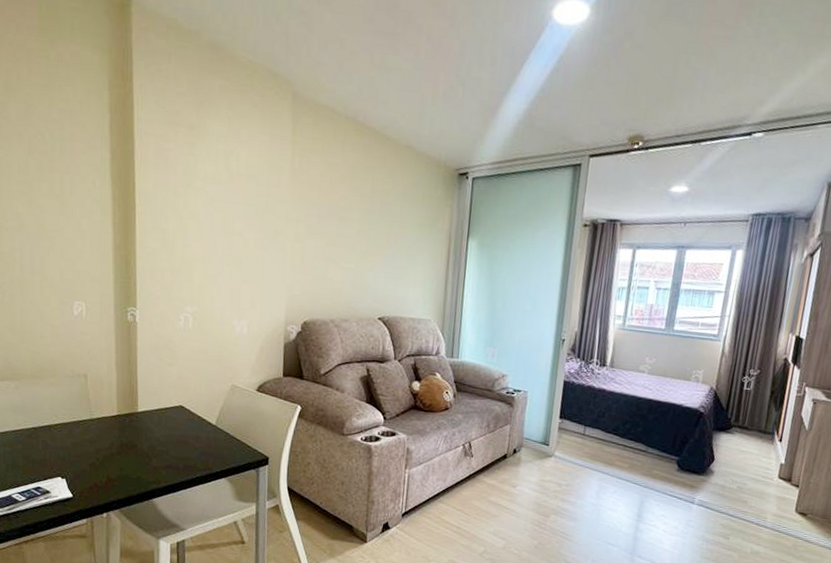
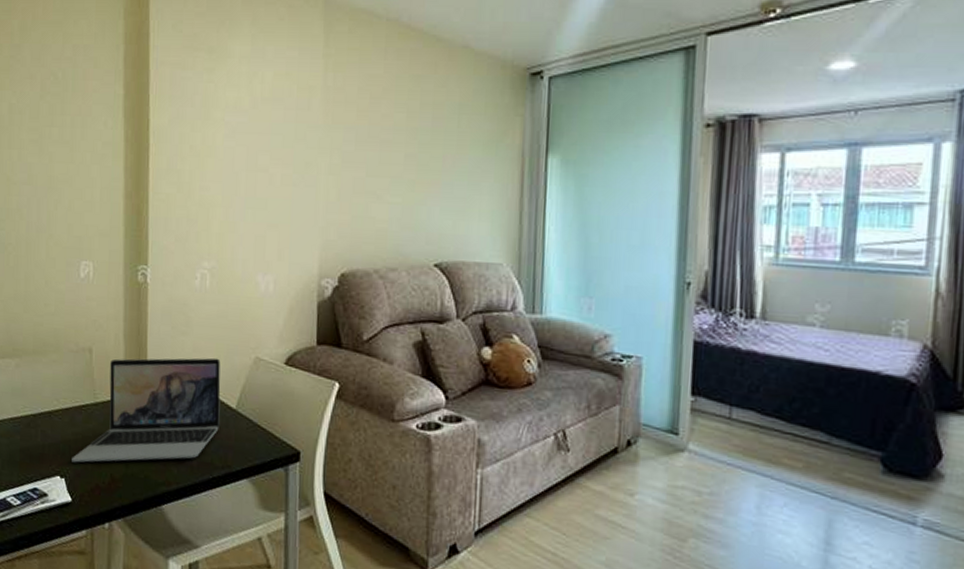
laptop: none [71,383,203,467] -> present [72,357,221,463]

